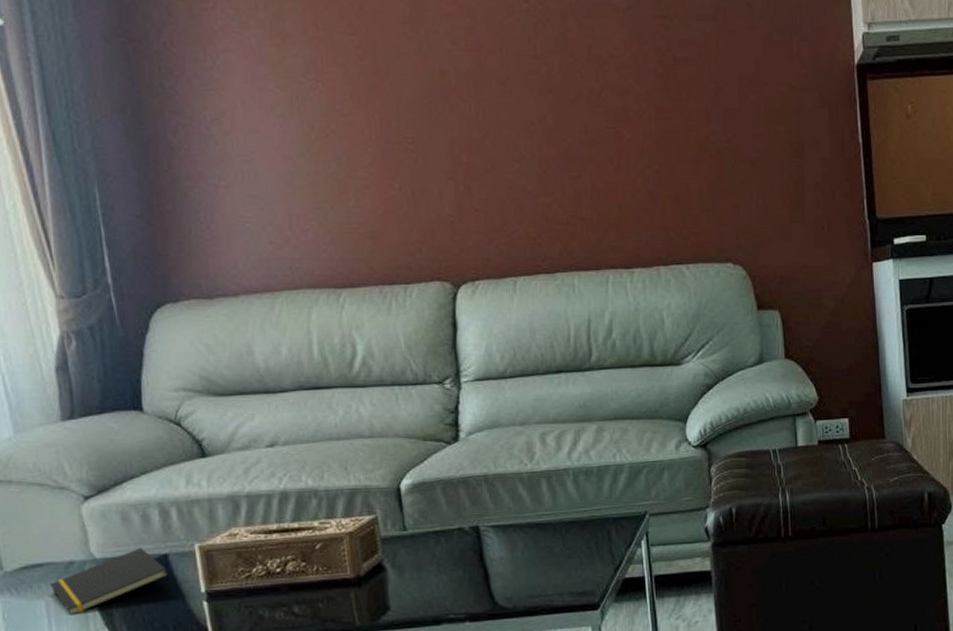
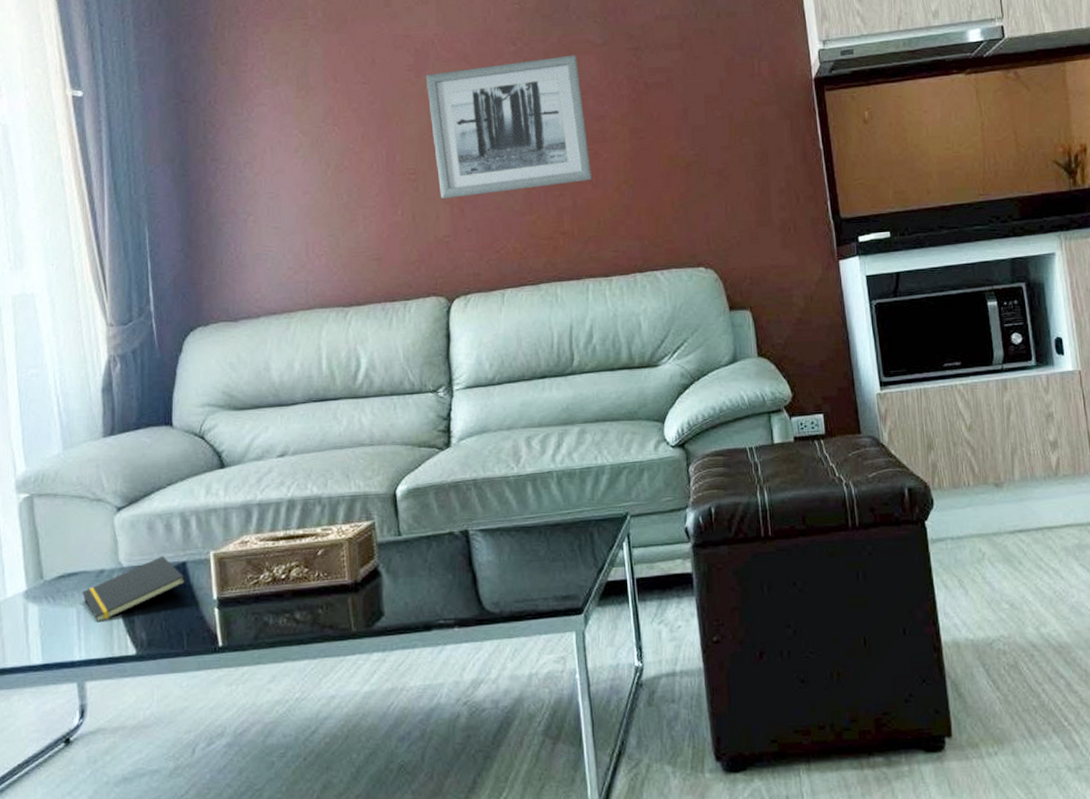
wall art: none [423,18,613,173] -> present [425,55,591,199]

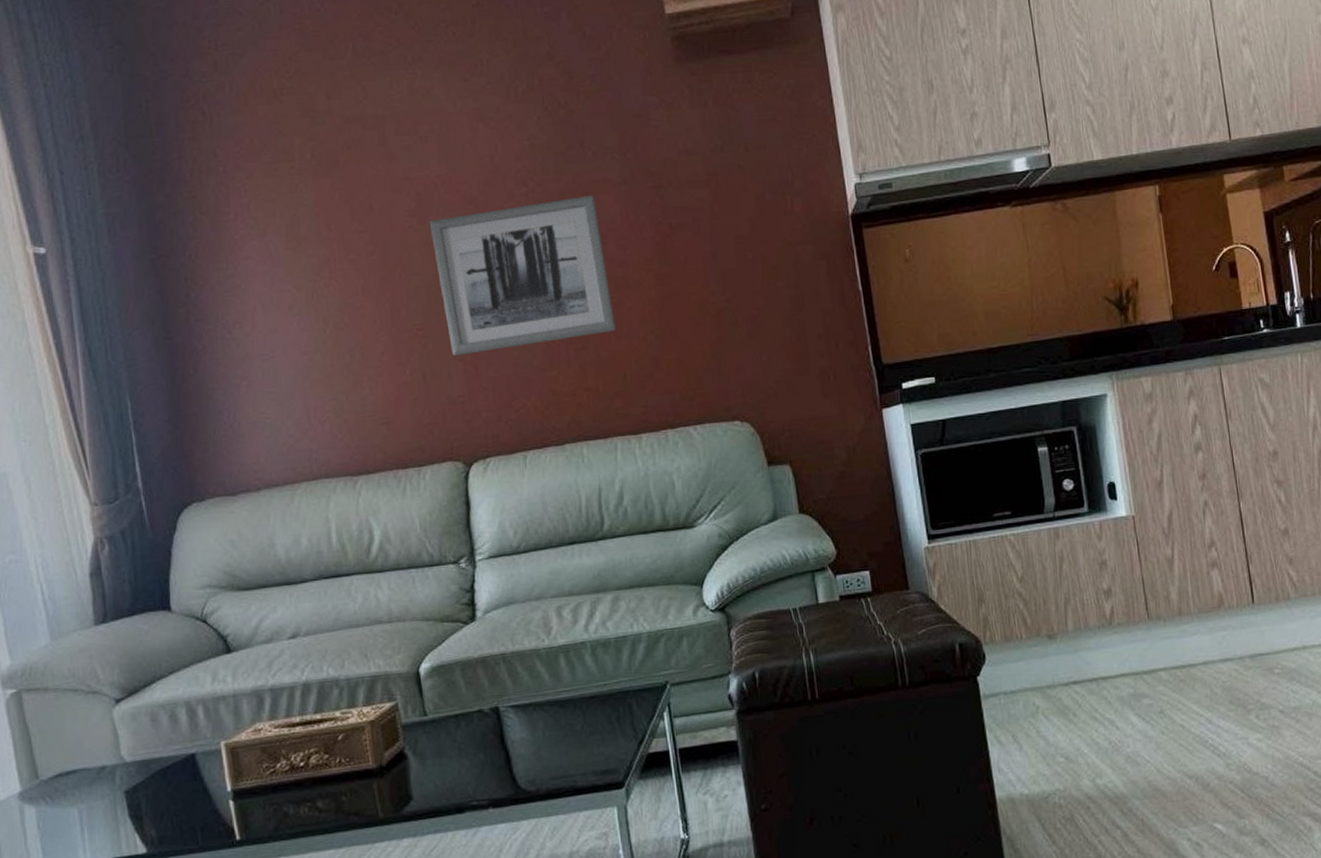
notepad: present [81,555,186,620] -> none [82,748,196,819]

